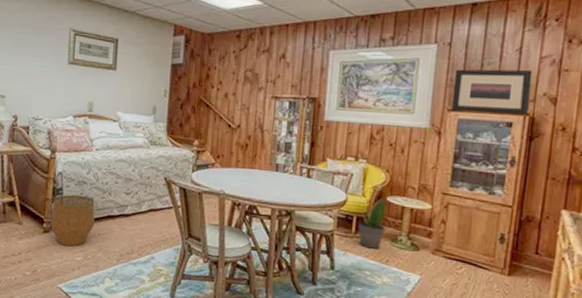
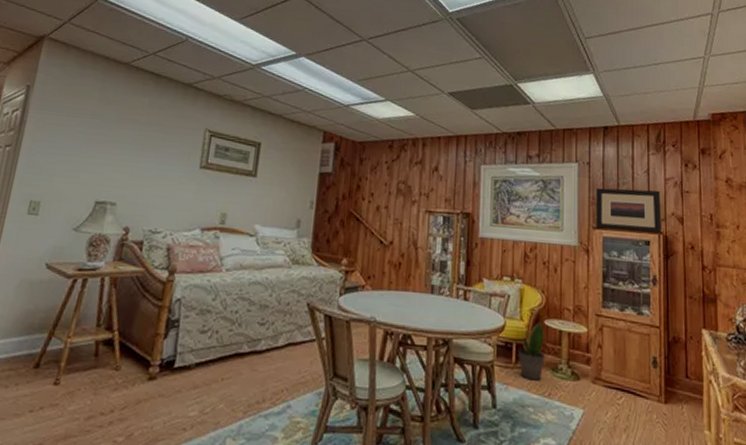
basket: present [49,194,95,247] -> none [158,327,220,398]

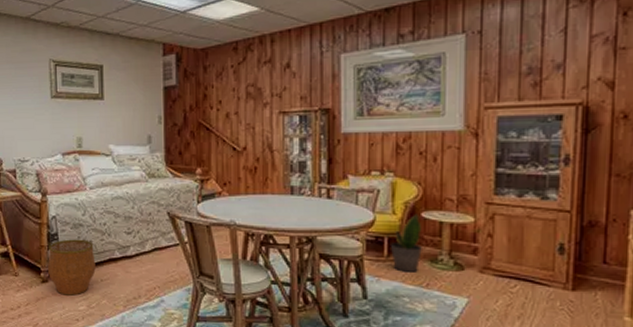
basket: none [158,327,220,398] -> present [47,239,96,296]
picture frame: present [596,188,661,234] -> none [488,52,582,108]

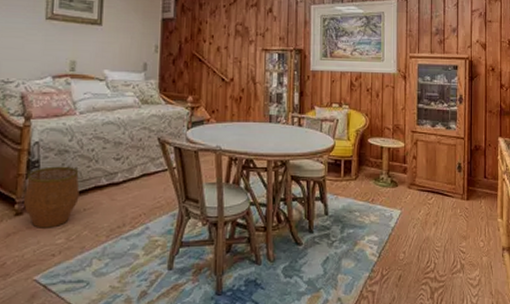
potted plant: present [389,213,422,272] -> none [345,140,369,190]

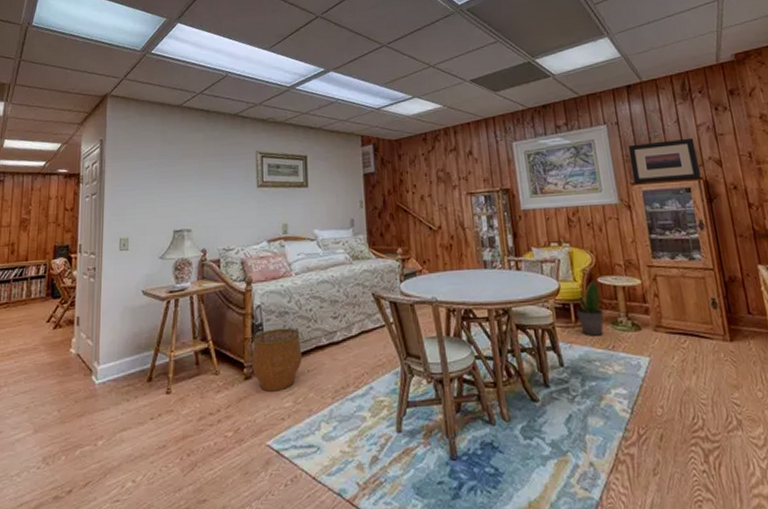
potted plant: none [345,140,369,190] -> present [575,279,604,336]
picture frame: none [412,21,467,59] -> present [628,137,701,184]

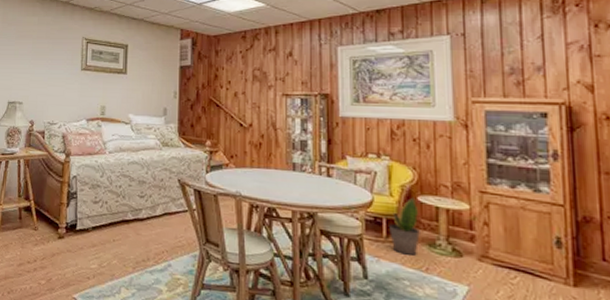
basket: present [250,328,302,392] -> none [64,198,109,254]
picture frame: present [628,137,701,184] -> none [473,57,563,105]

